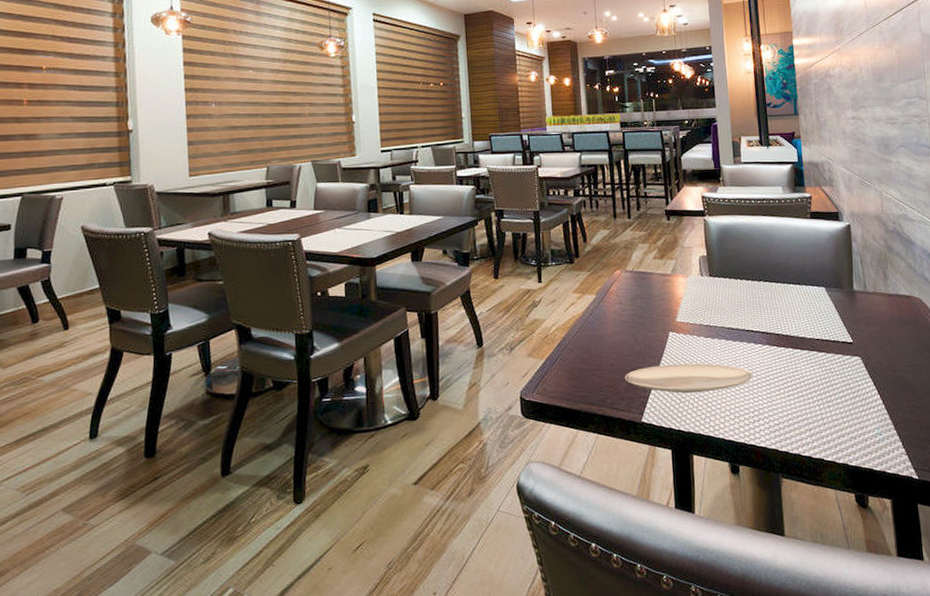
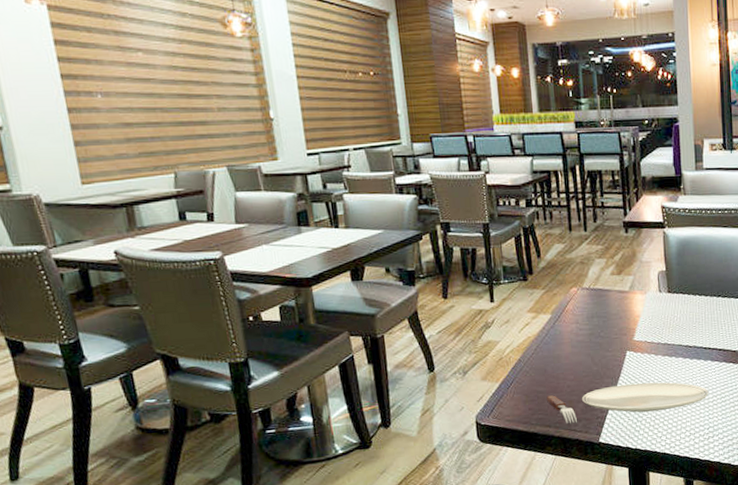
fork: none [590,373,620,403] -> present [547,395,577,425]

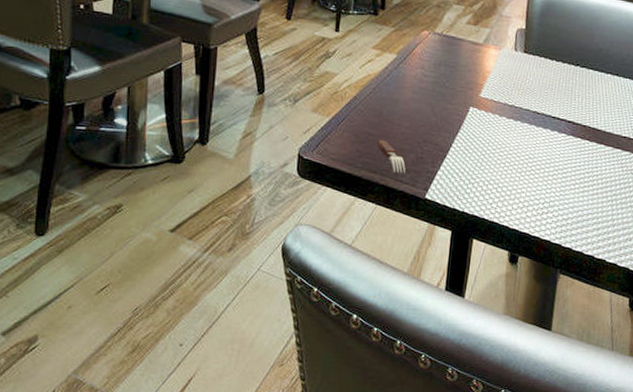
plate: present [581,382,709,413] -> none [413,141,550,176]

